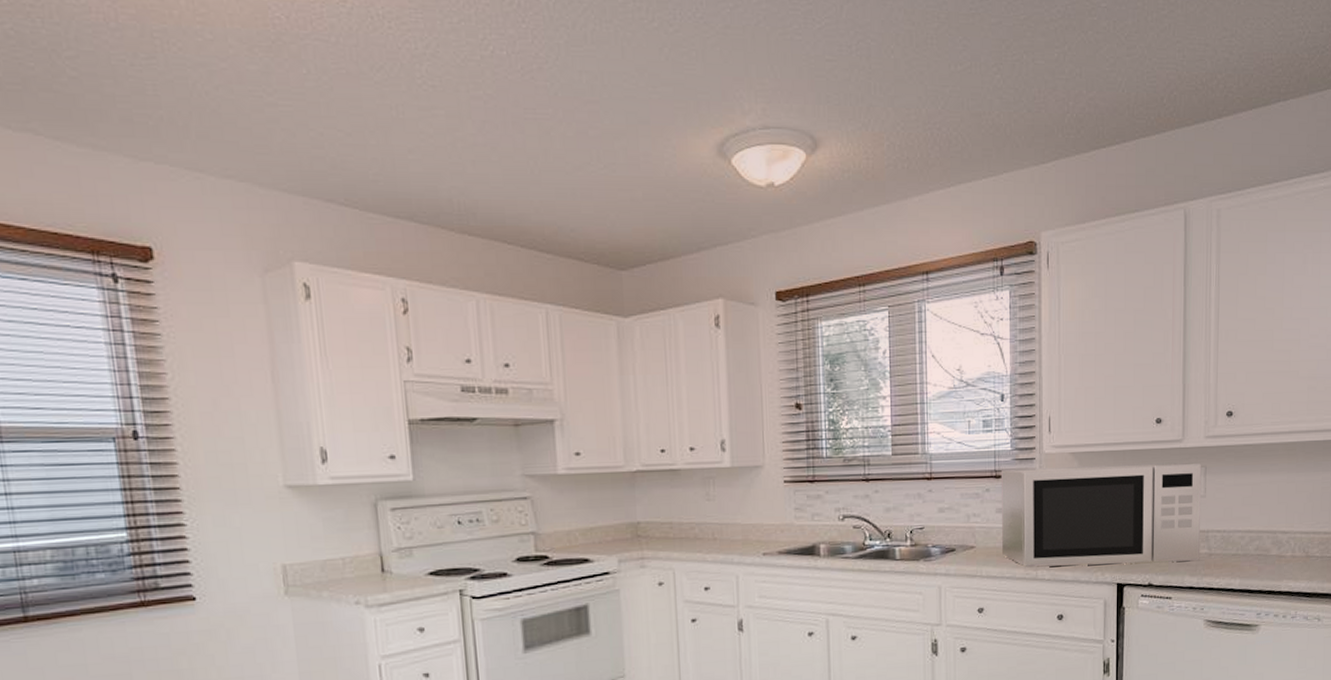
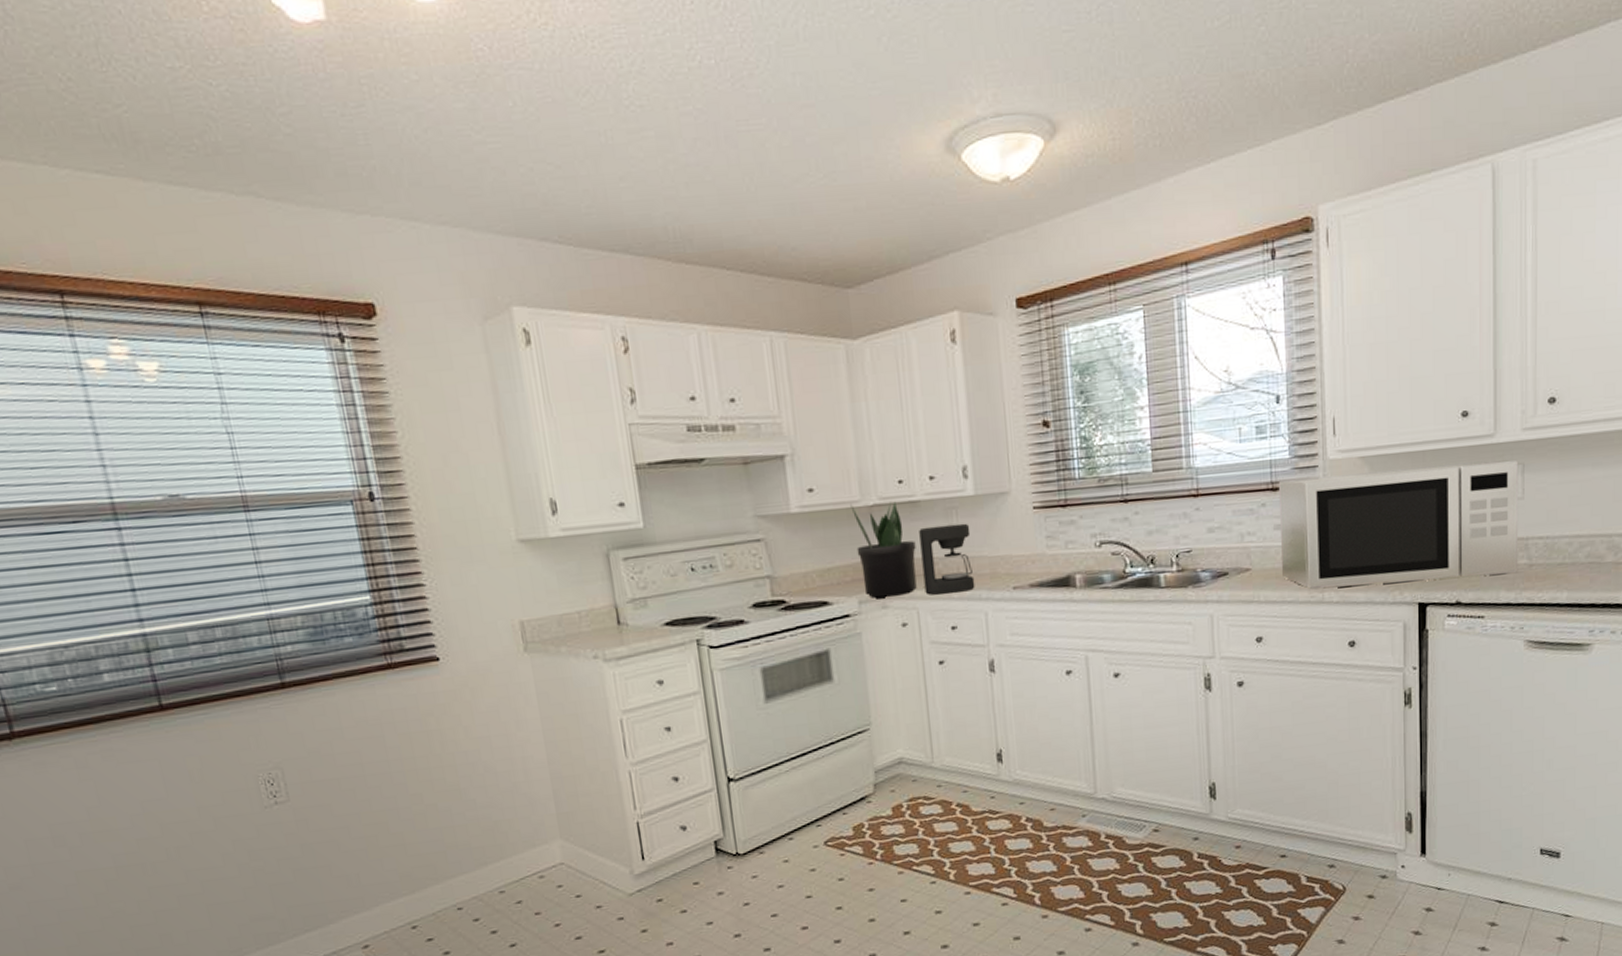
planter: none [615,469,675,559] -> present [850,501,917,599]
coffee maker: none [678,492,728,559] -> present [919,523,975,596]

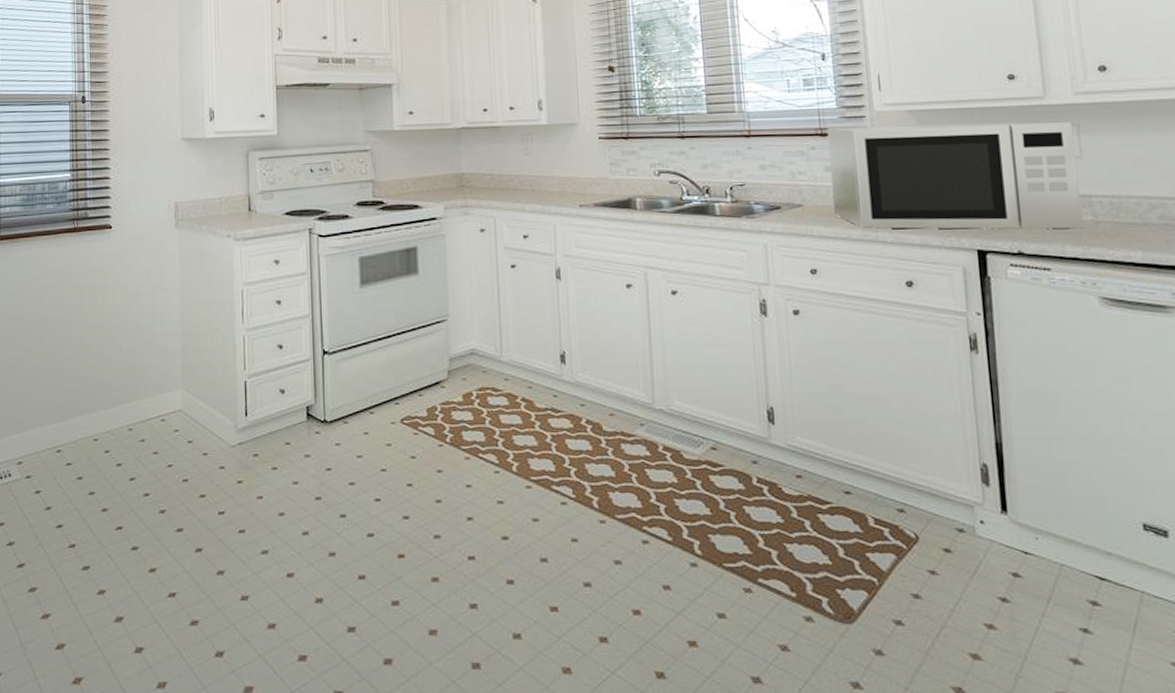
planter: present [850,501,917,599] -> none [442,126,496,206]
coffee maker: present [919,523,975,596] -> none [499,147,546,208]

